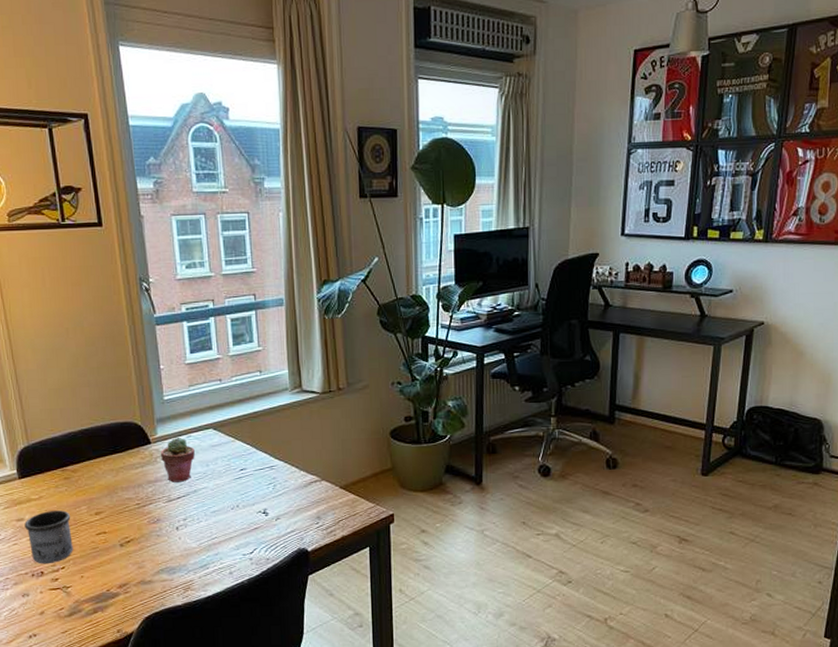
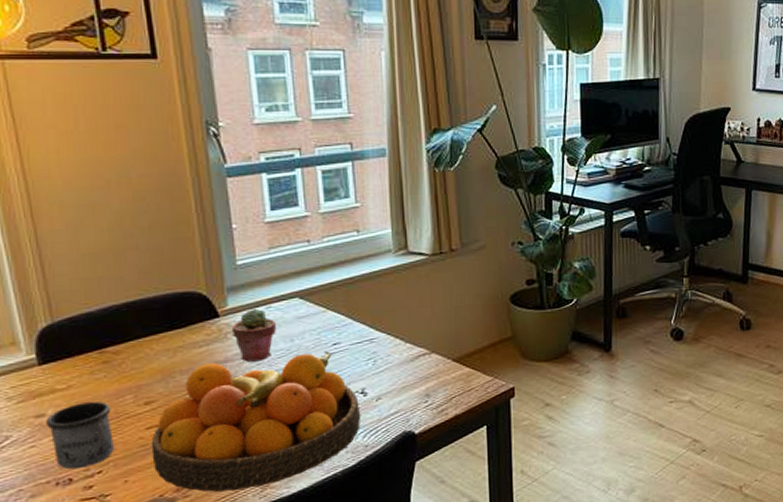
fruit bowl: none [100,476,264,591] -> present [151,351,361,492]

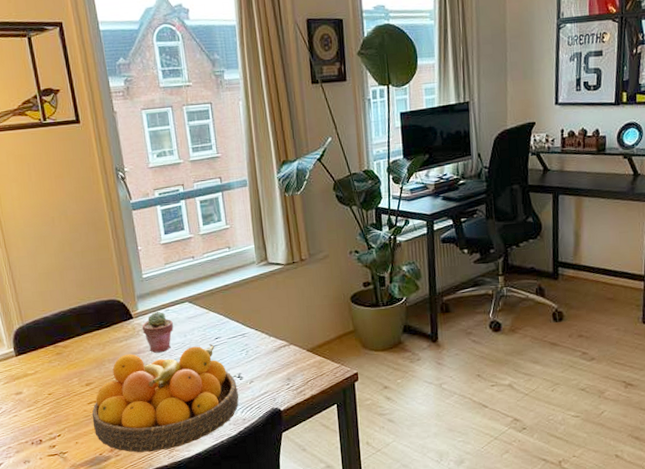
mug: present [46,401,114,470] -> none [23,383,68,433]

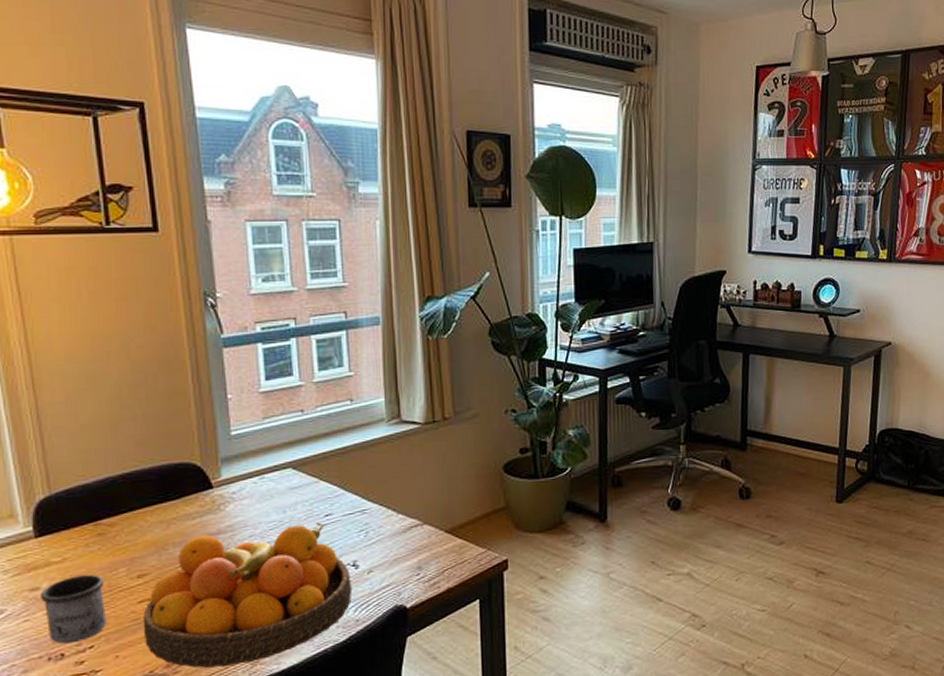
mug: none [23,383,68,433] -> present [40,574,106,645]
potted succulent: present [142,311,174,353] -> none [224,479,269,534]

